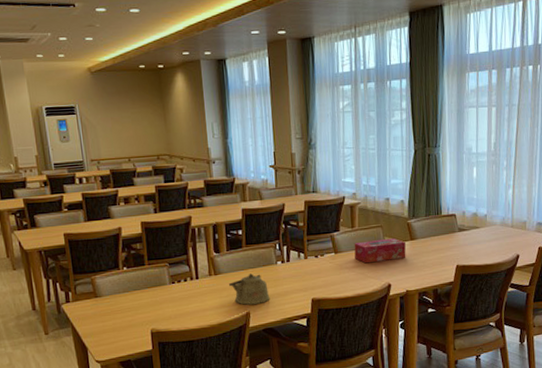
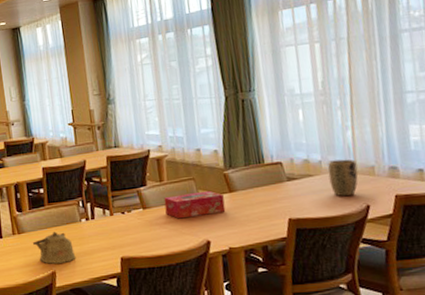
plant pot: none [491,214,514,247] -> present [328,159,358,197]

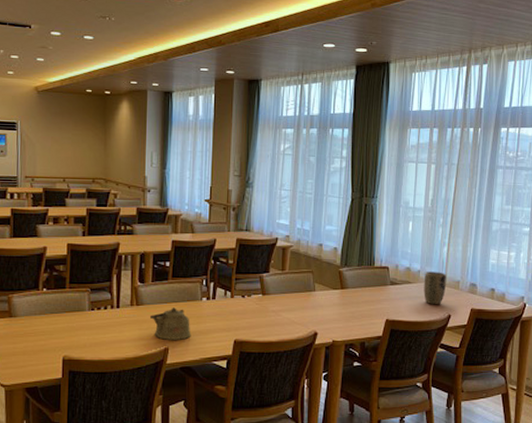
tissue box: present [163,190,226,219] -> none [282,284,335,309]

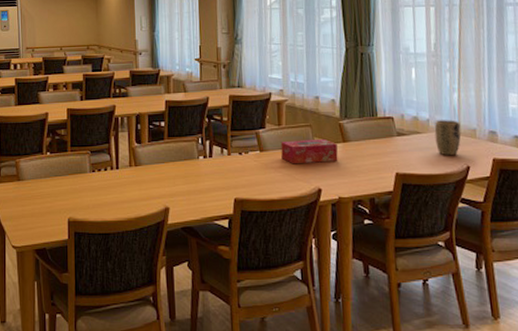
kettle: present [149,307,191,340] -> none [148,167,191,200]
tissue box: none [282,284,335,309] -> present [280,138,338,164]

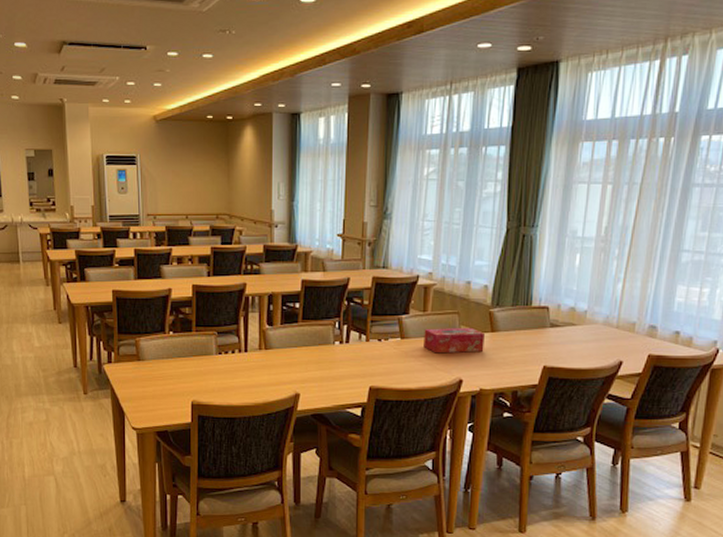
plant pot: present [434,120,462,156] -> none [590,312,620,350]

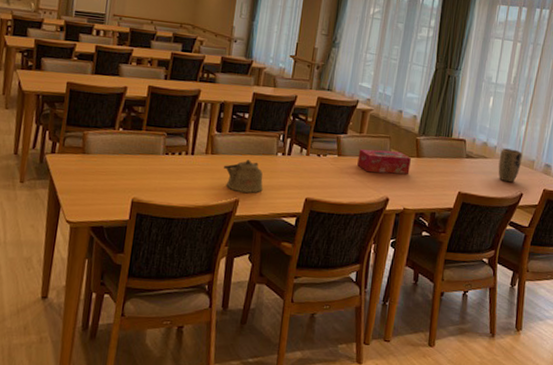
kettle: none [279,352,323,386] -> present [223,159,263,193]
plant pot: none [590,312,620,350] -> present [498,148,523,183]

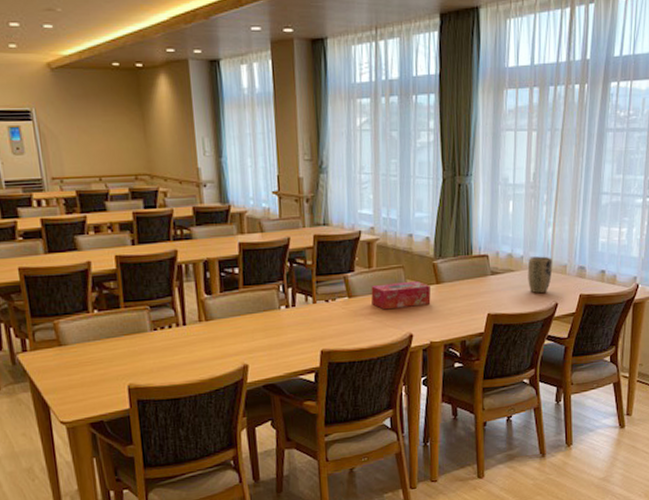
kettle: present [223,159,263,193] -> none [222,319,272,357]

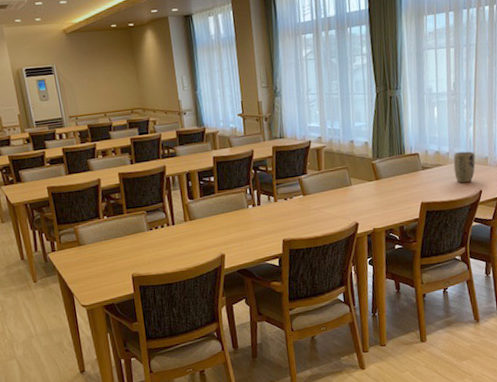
tissue box: present [371,280,431,310] -> none [321,178,372,204]

